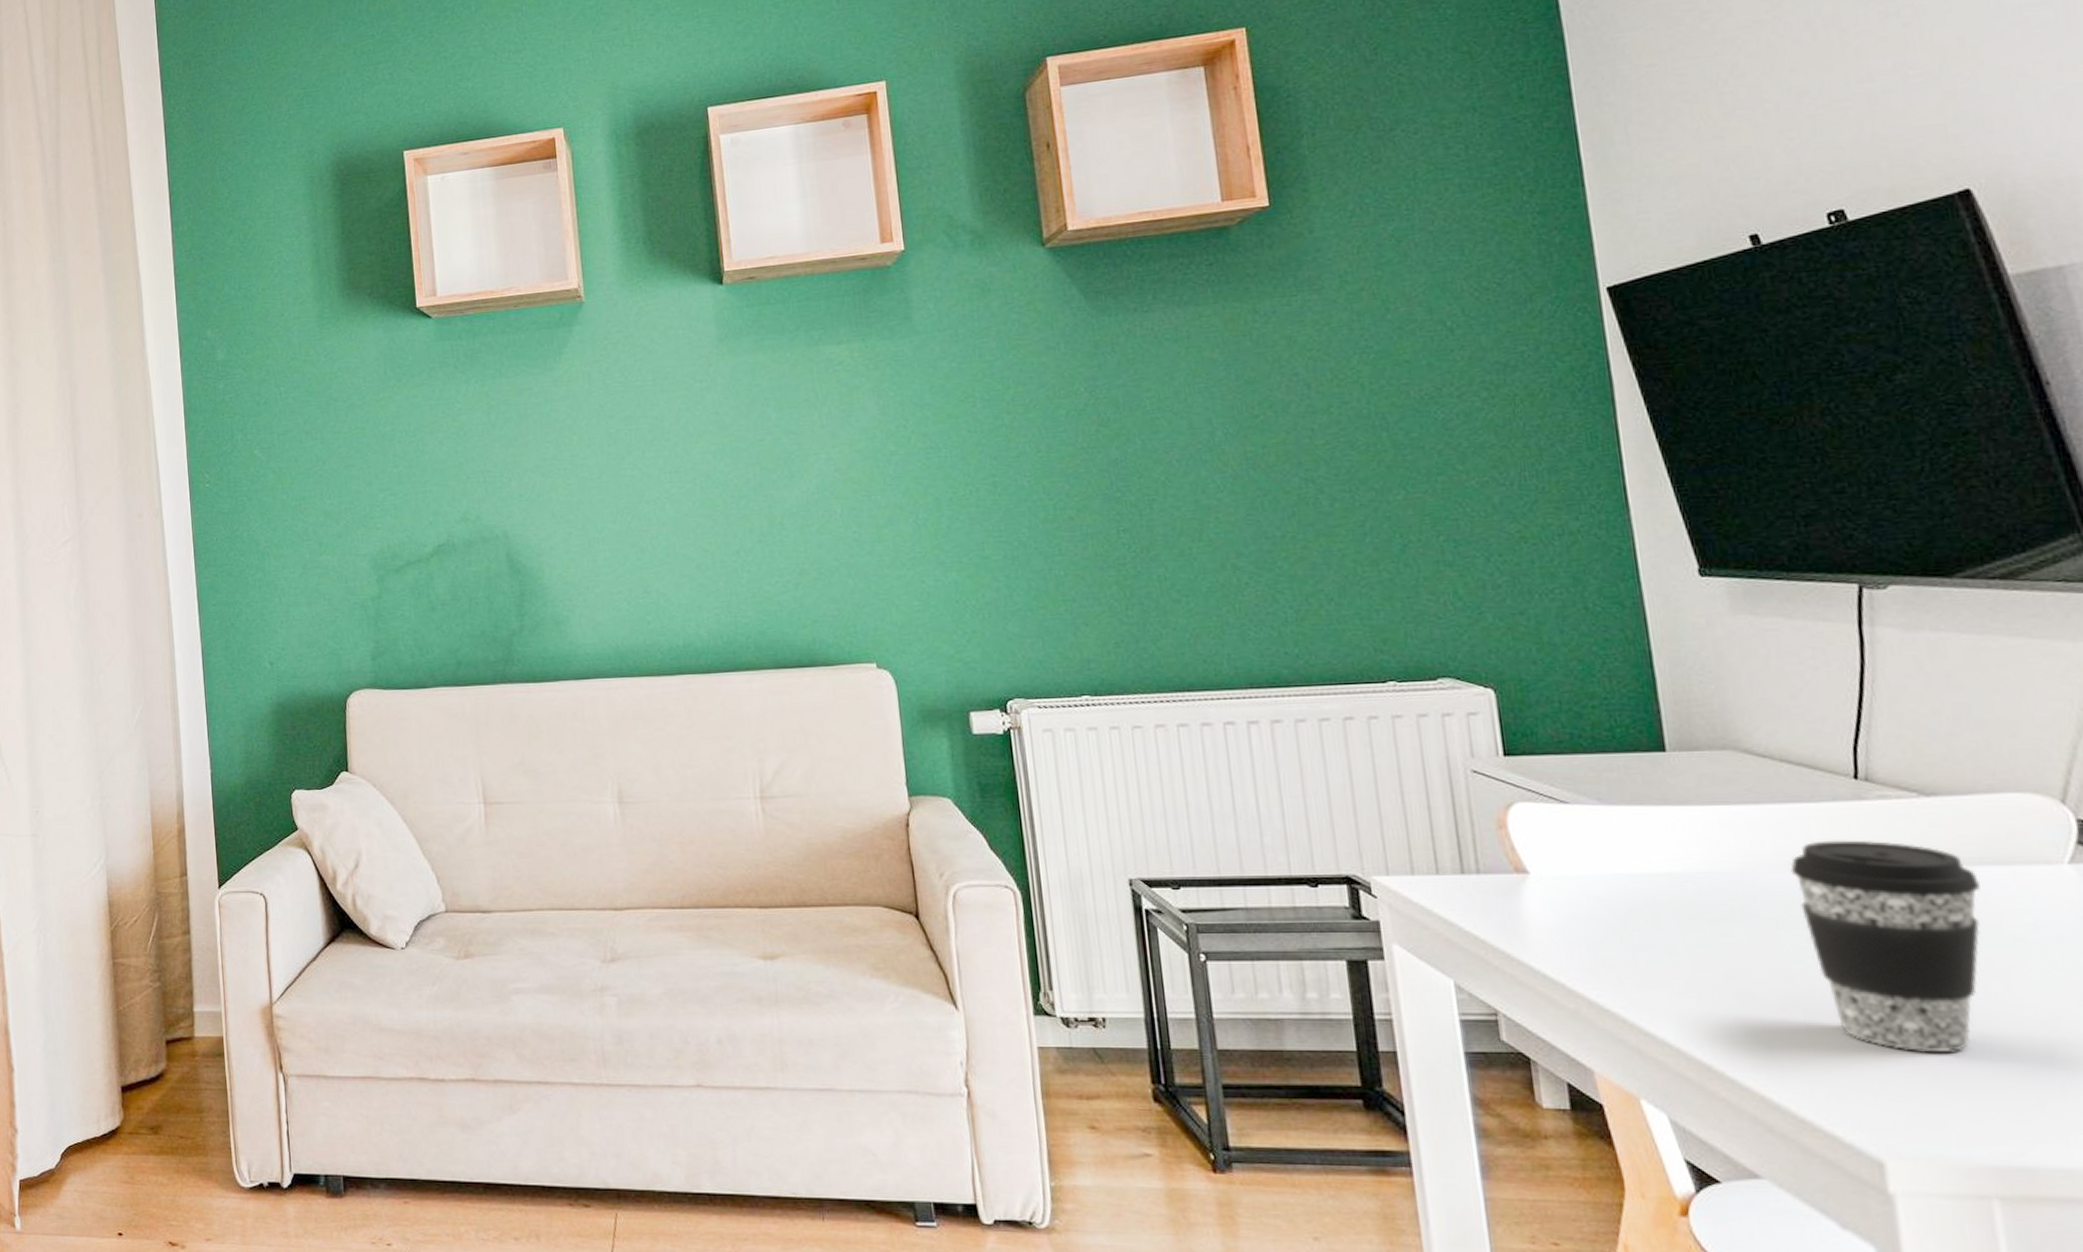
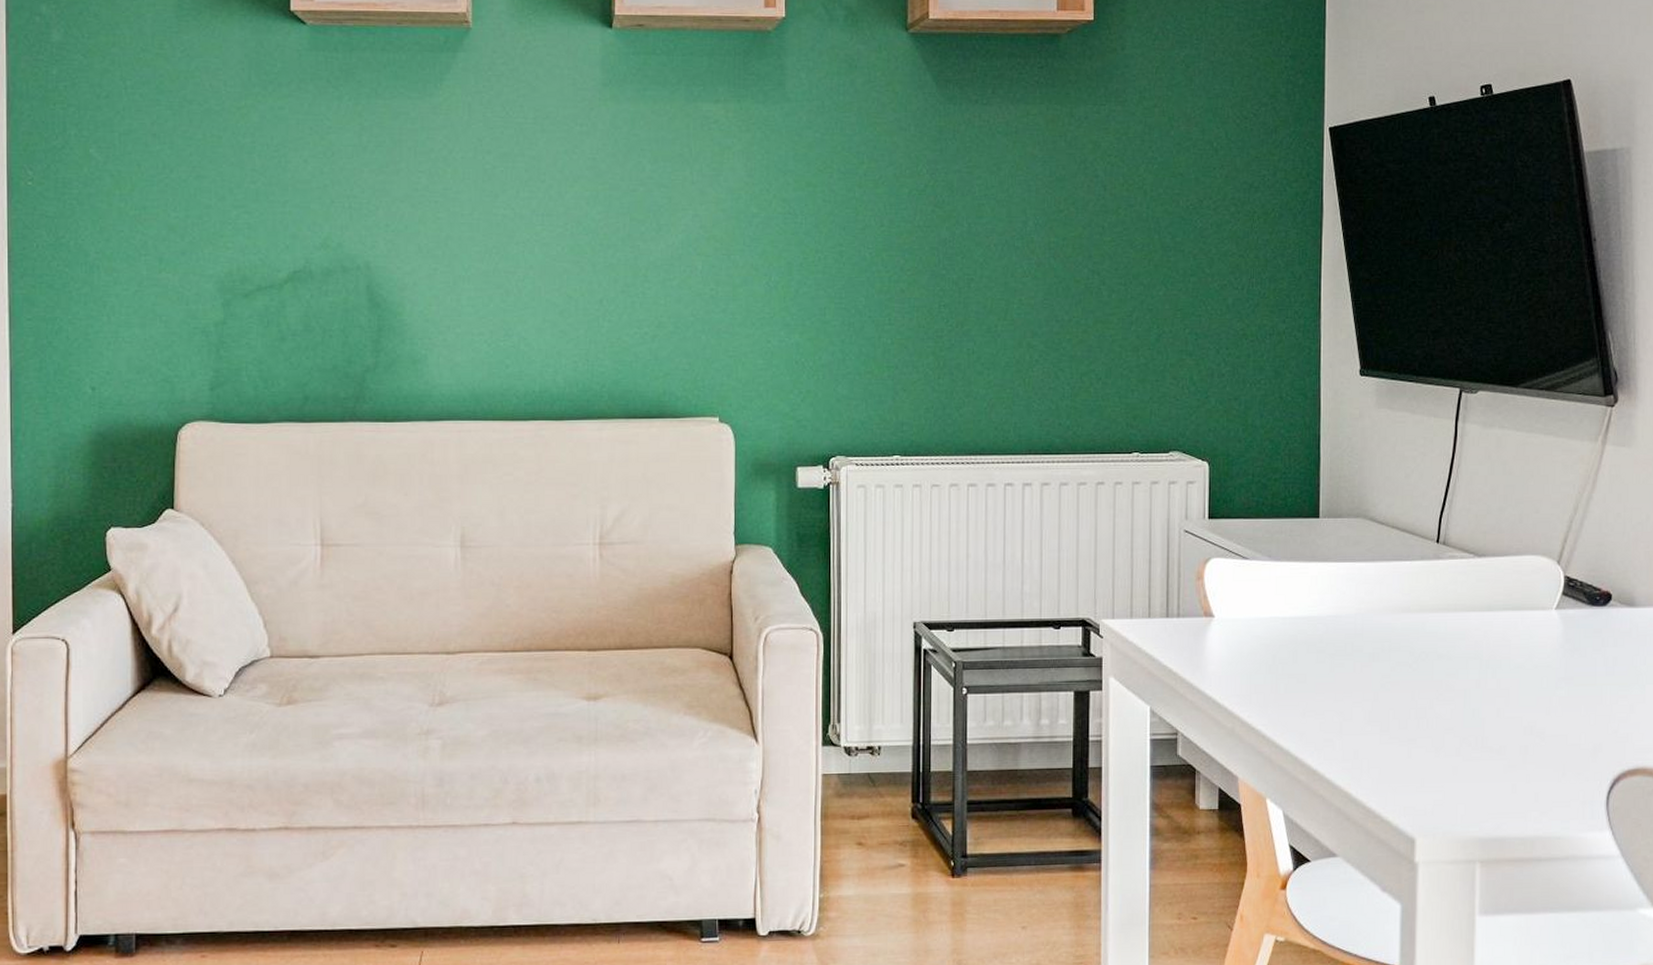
coffee cup: present [1790,840,1981,1052] -> none [1387,590,1502,753]

